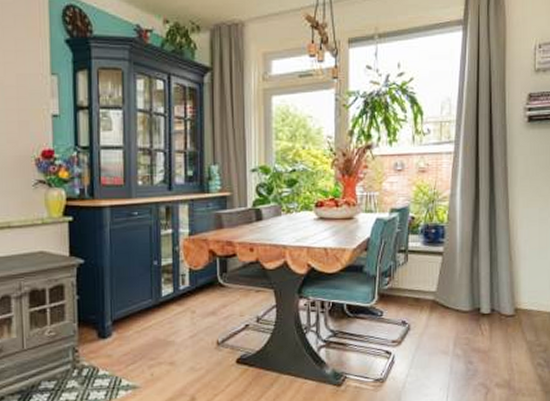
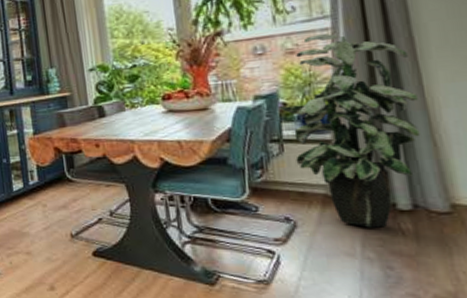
indoor plant: none [408,157,504,329] -> present [279,33,421,228]

